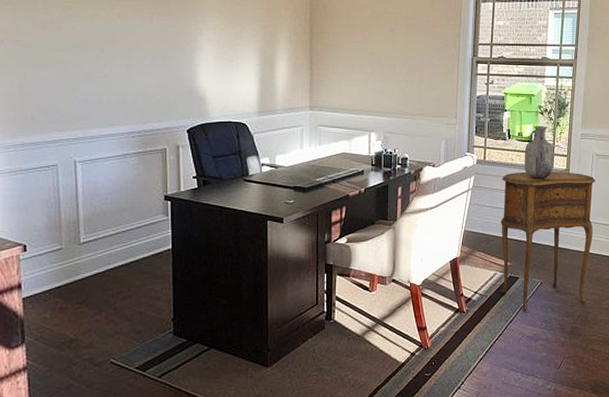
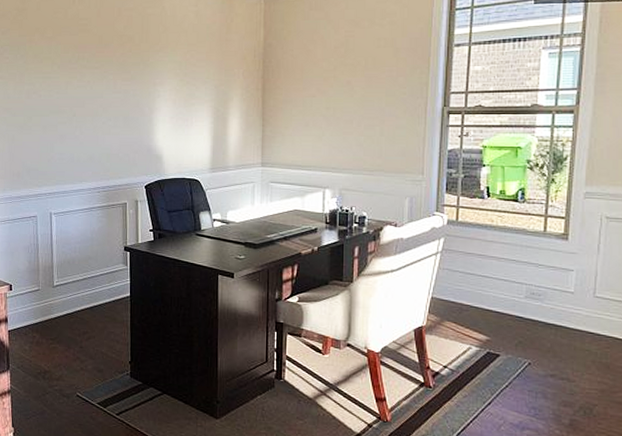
side table: present [500,171,596,311] -> none [475,234,605,394]
vase: present [524,126,554,178] -> none [507,183,548,243]

